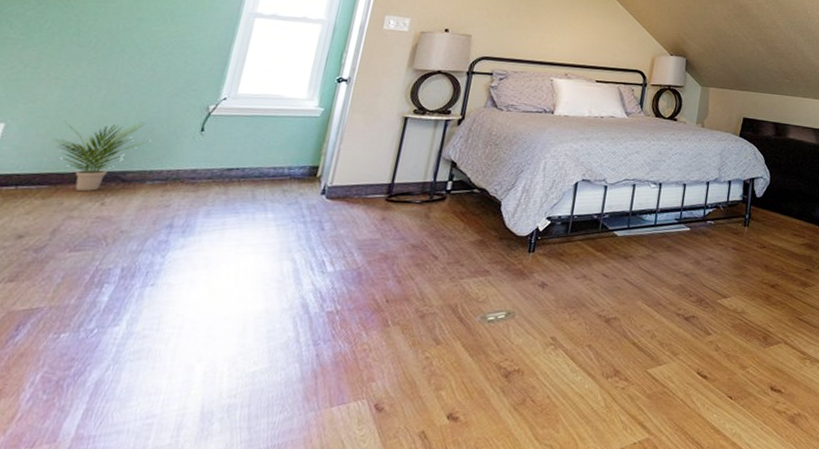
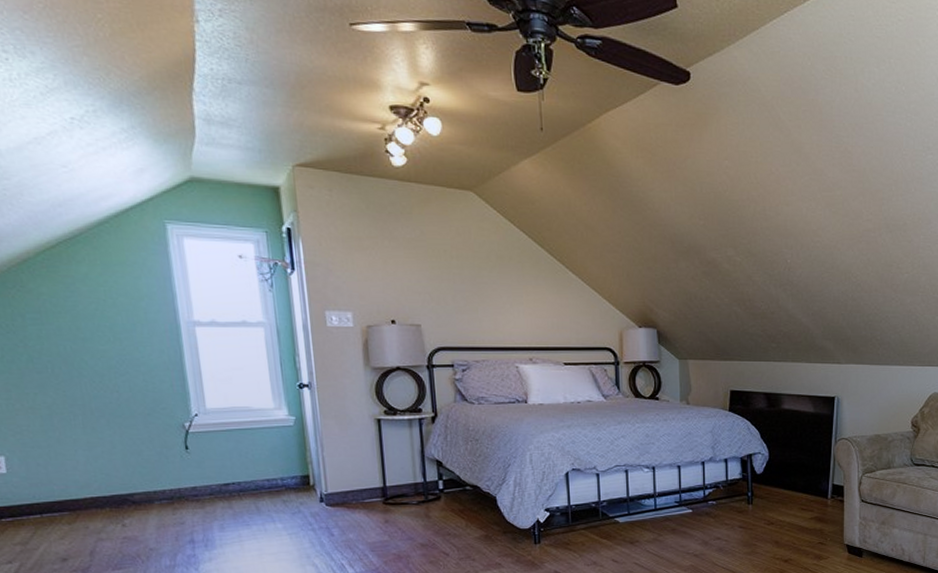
potted plant: present [53,121,149,191] -> none [54,445,142,514]

